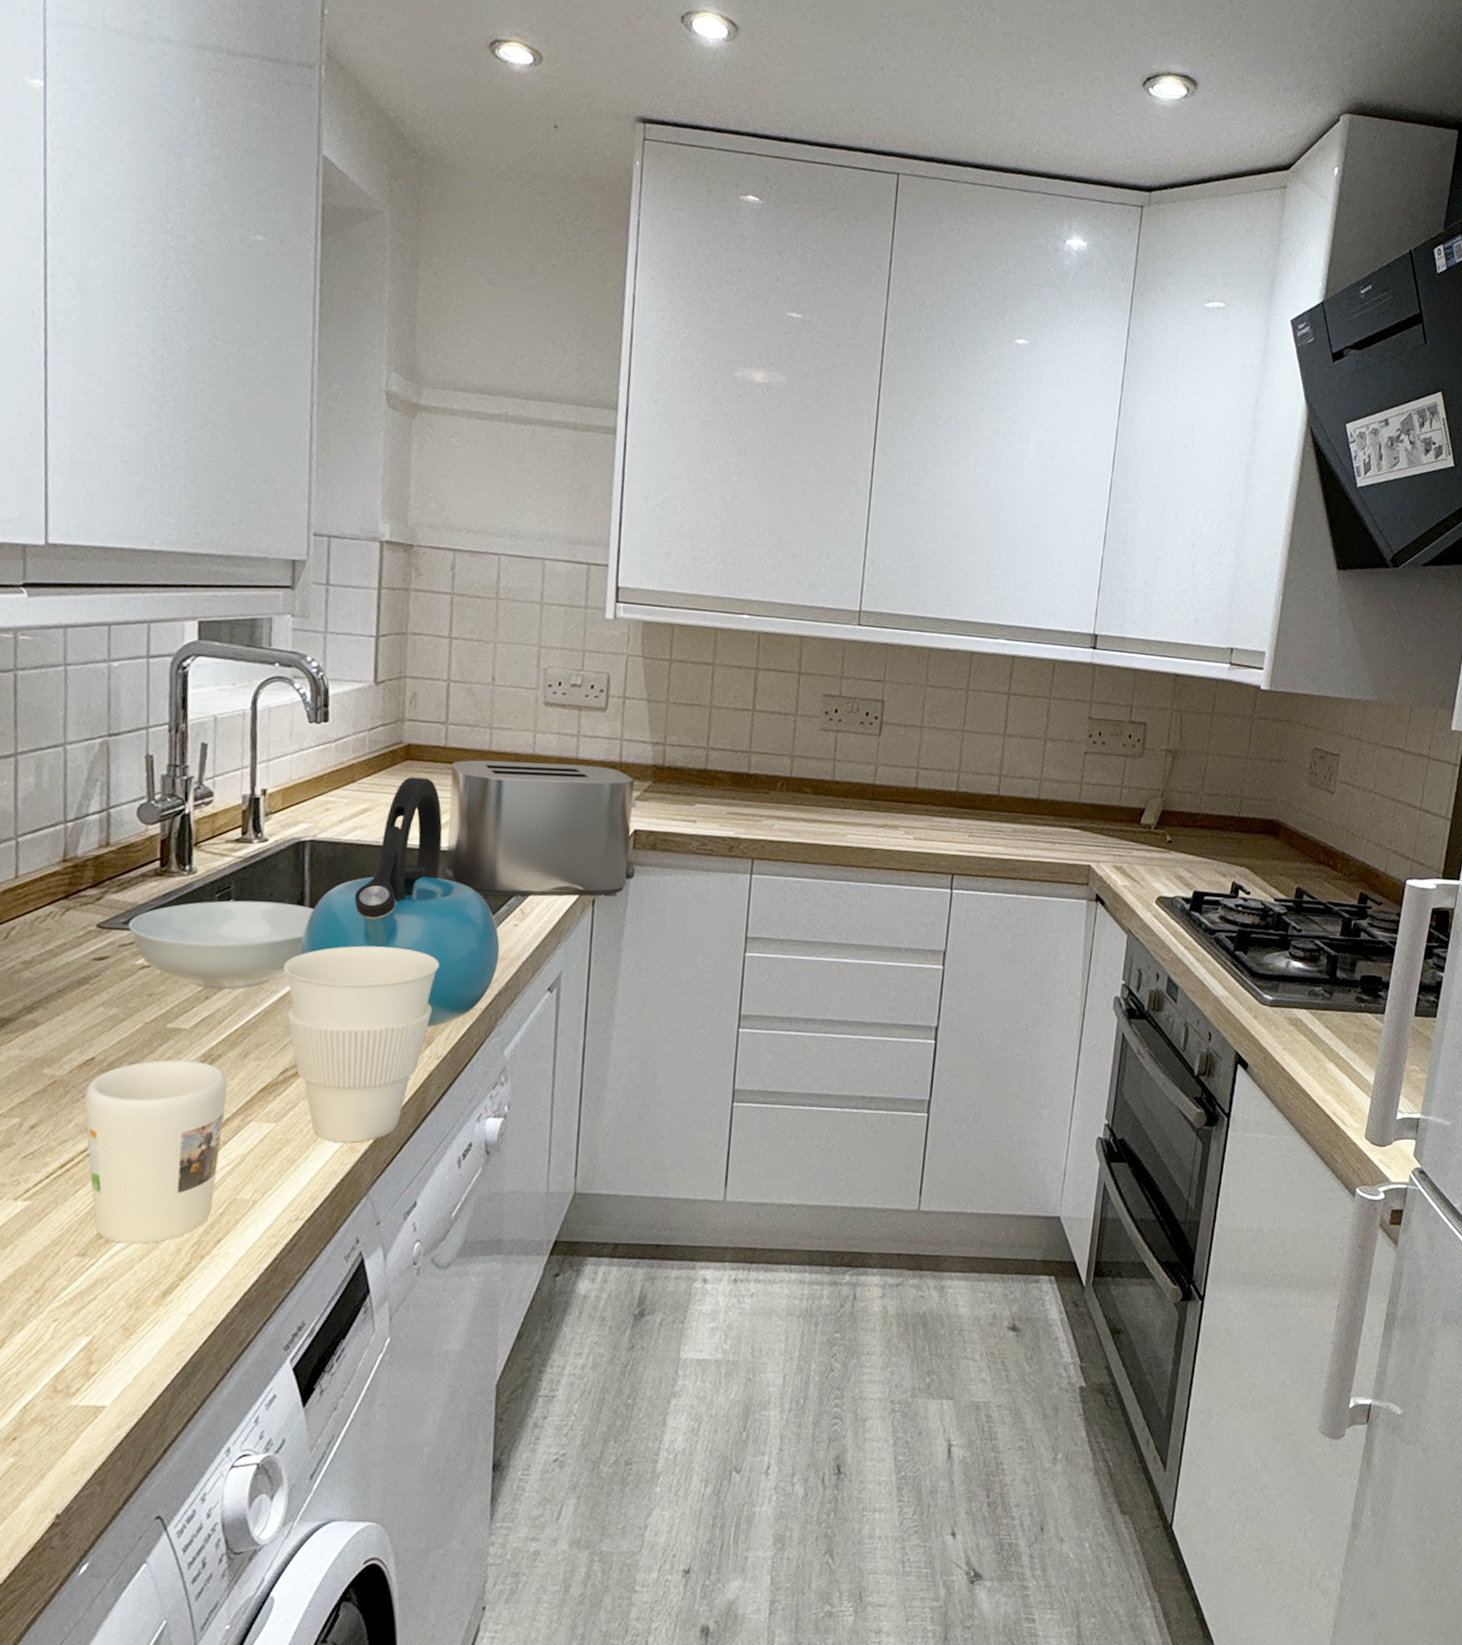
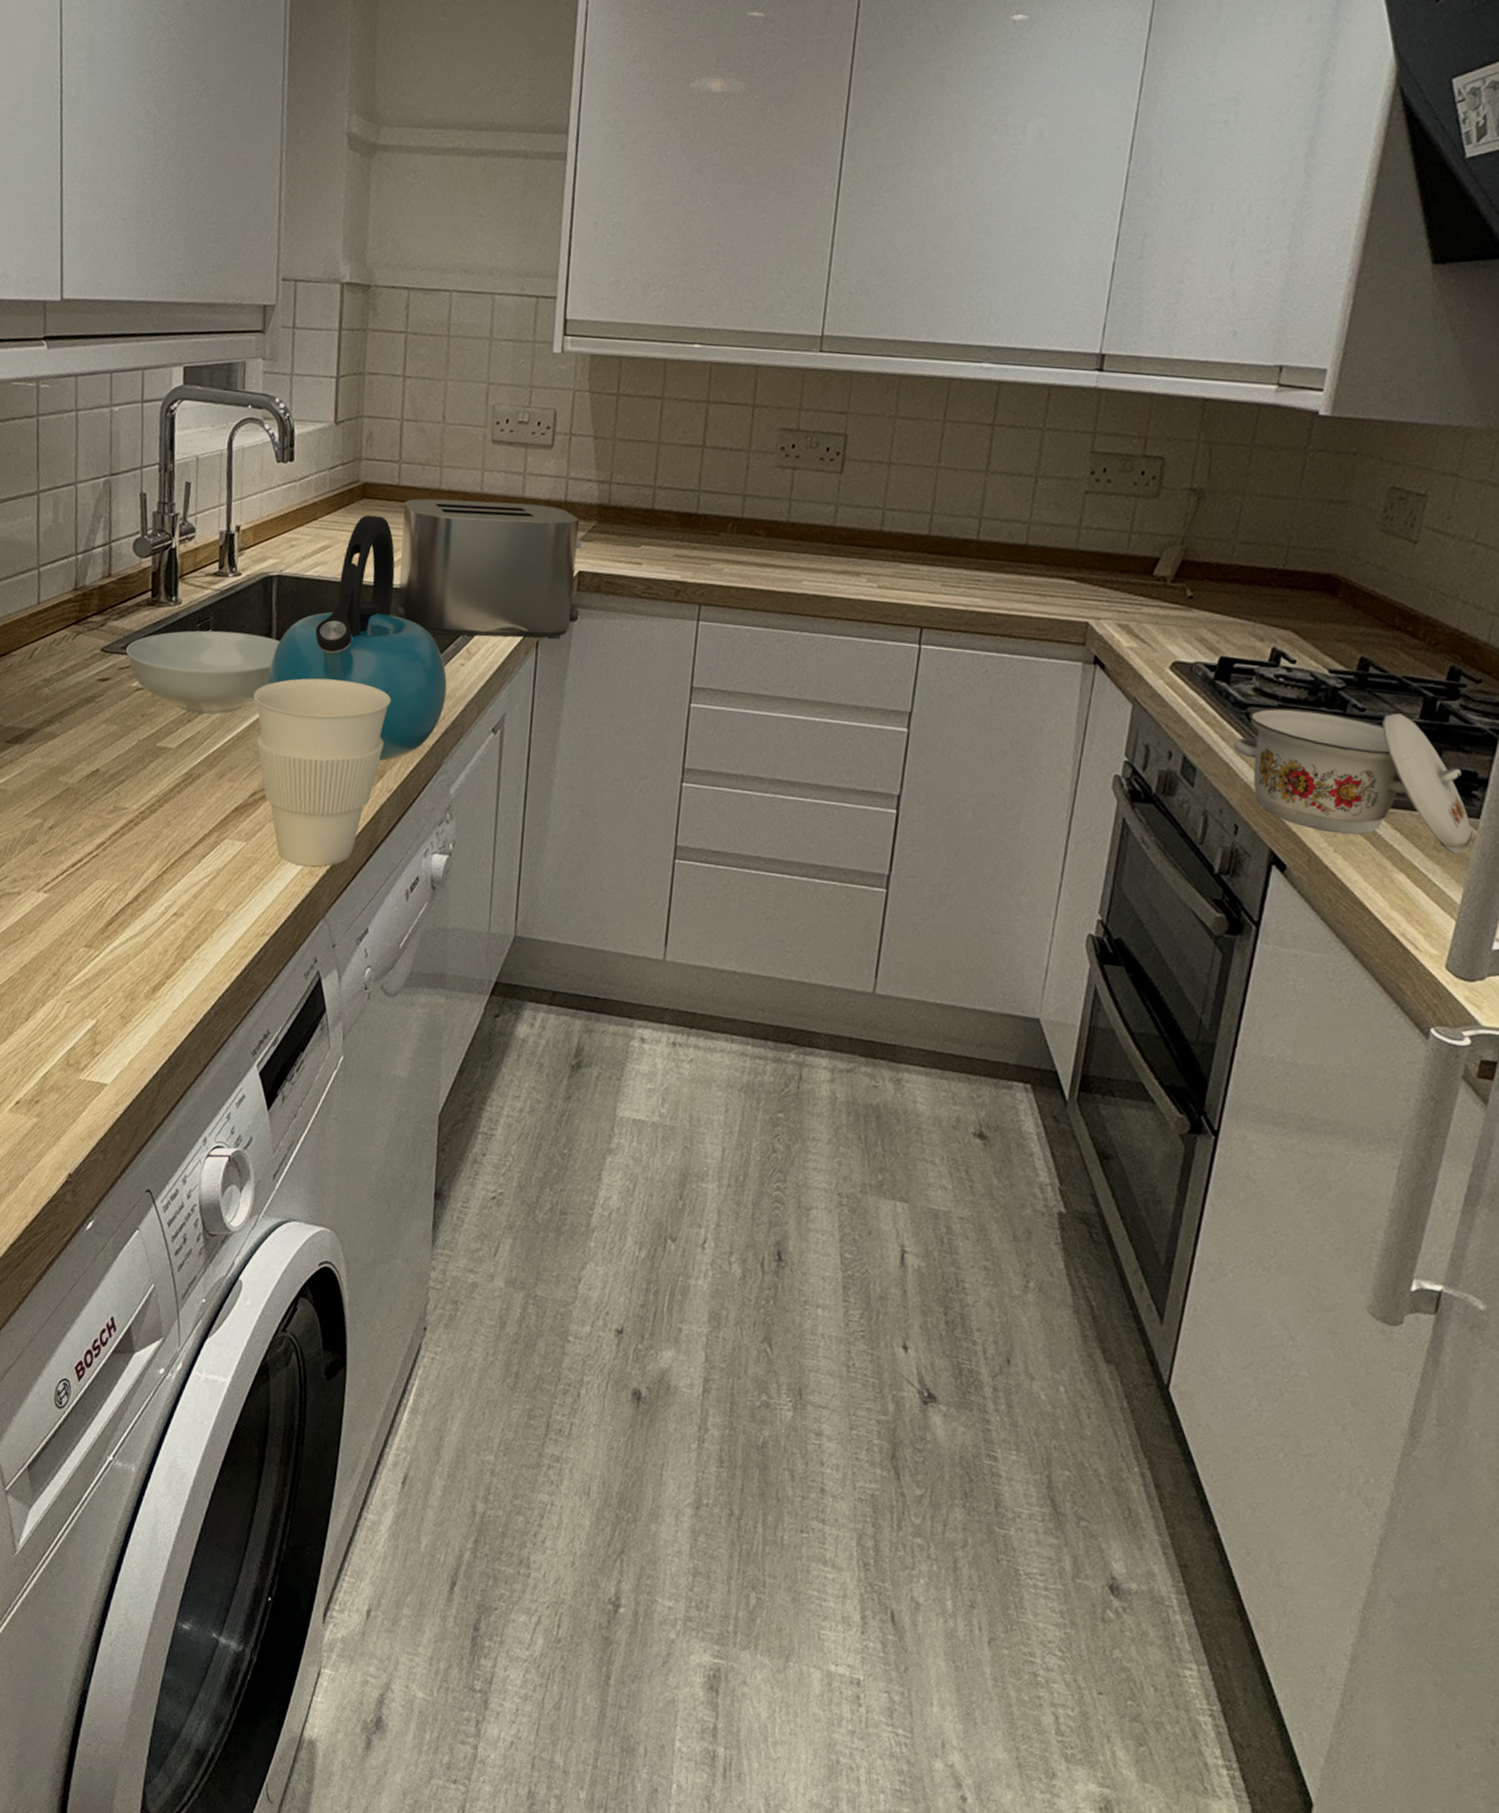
mug: present [84,1059,228,1244] -> none [91,775,206,942]
cooking pot: none [1206,931,1380,1045] -> present [1233,707,1472,855]

